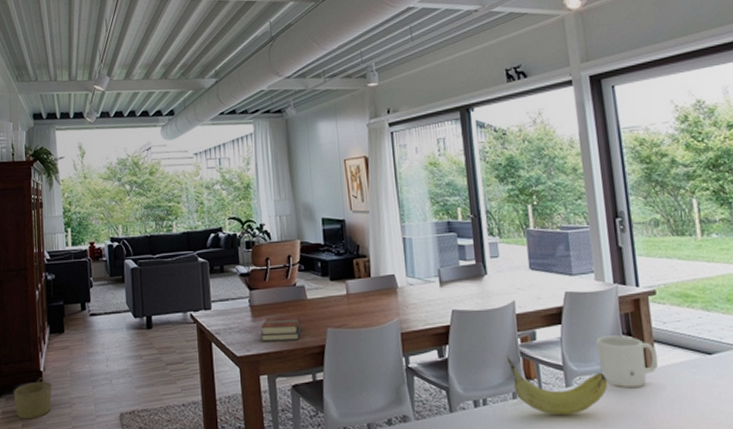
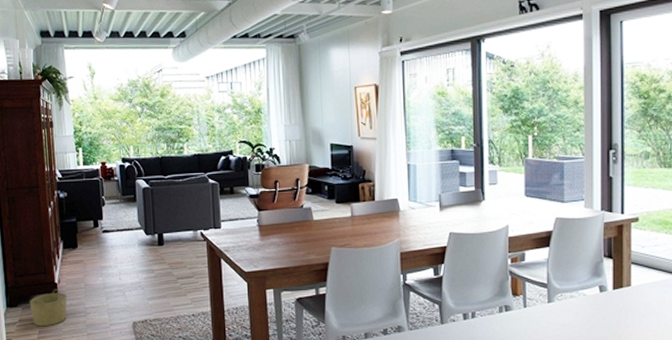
books: present [260,316,302,341] -> none [268,235,307,258]
fruit: present [507,356,608,416] -> none [497,274,586,327]
mug: present [596,335,659,387] -> none [579,257,634,303]

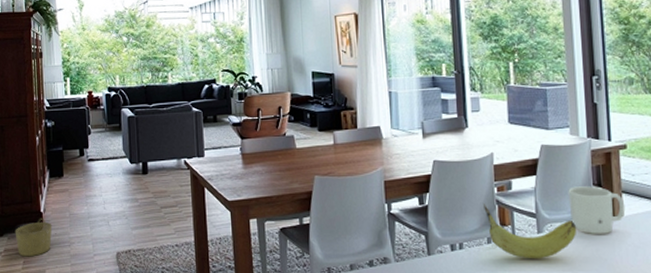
fruit: none [497,274,586,327] -> present [484,204,577,259]
mug: none [579,257,634,303] -> present [568,186,626,234]

